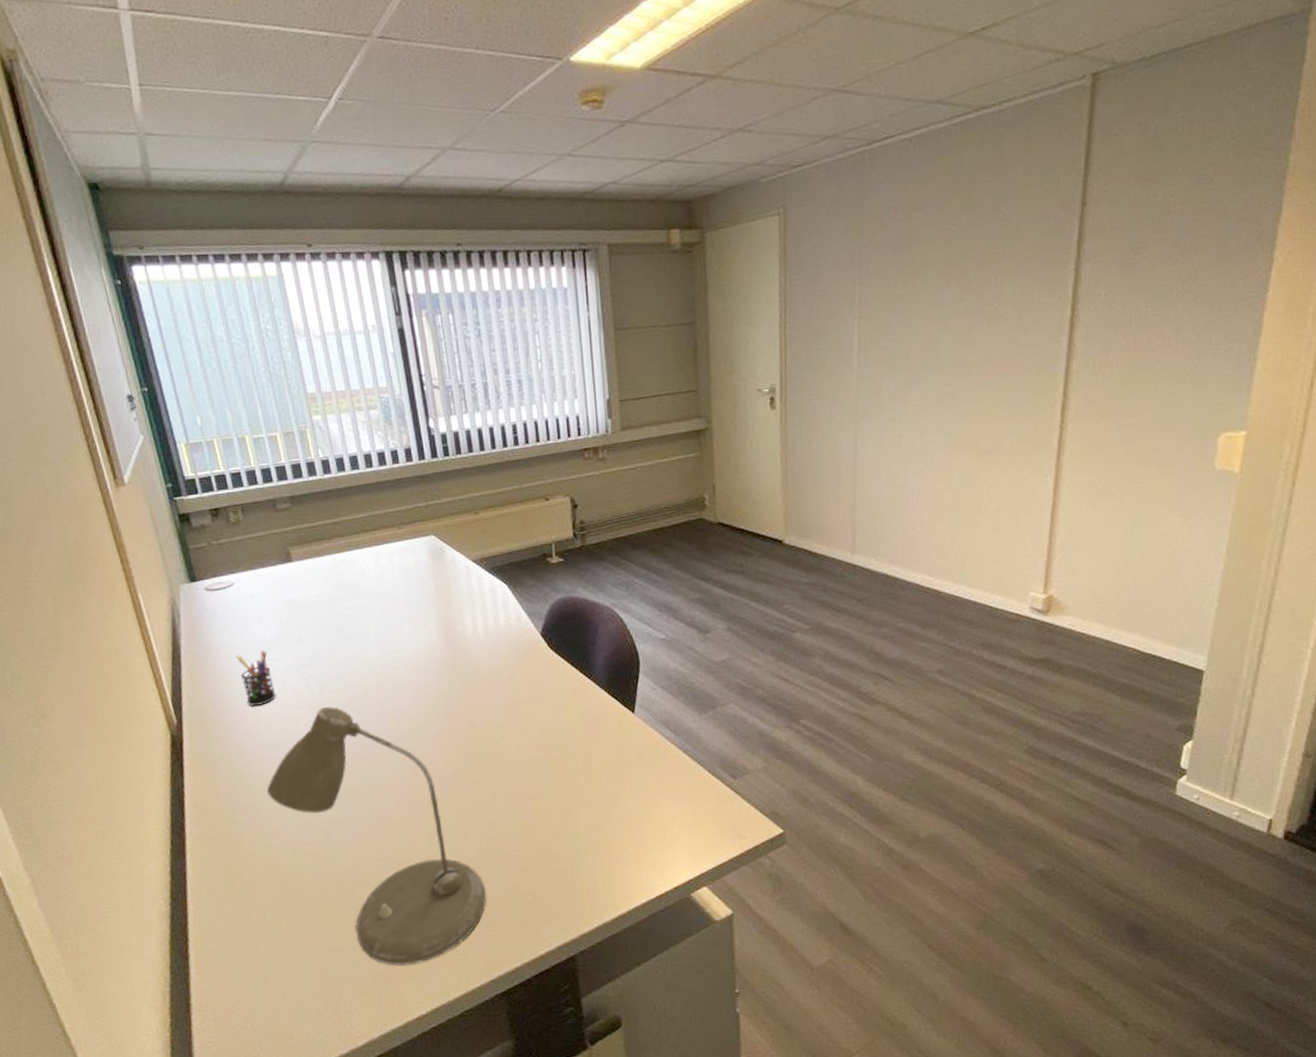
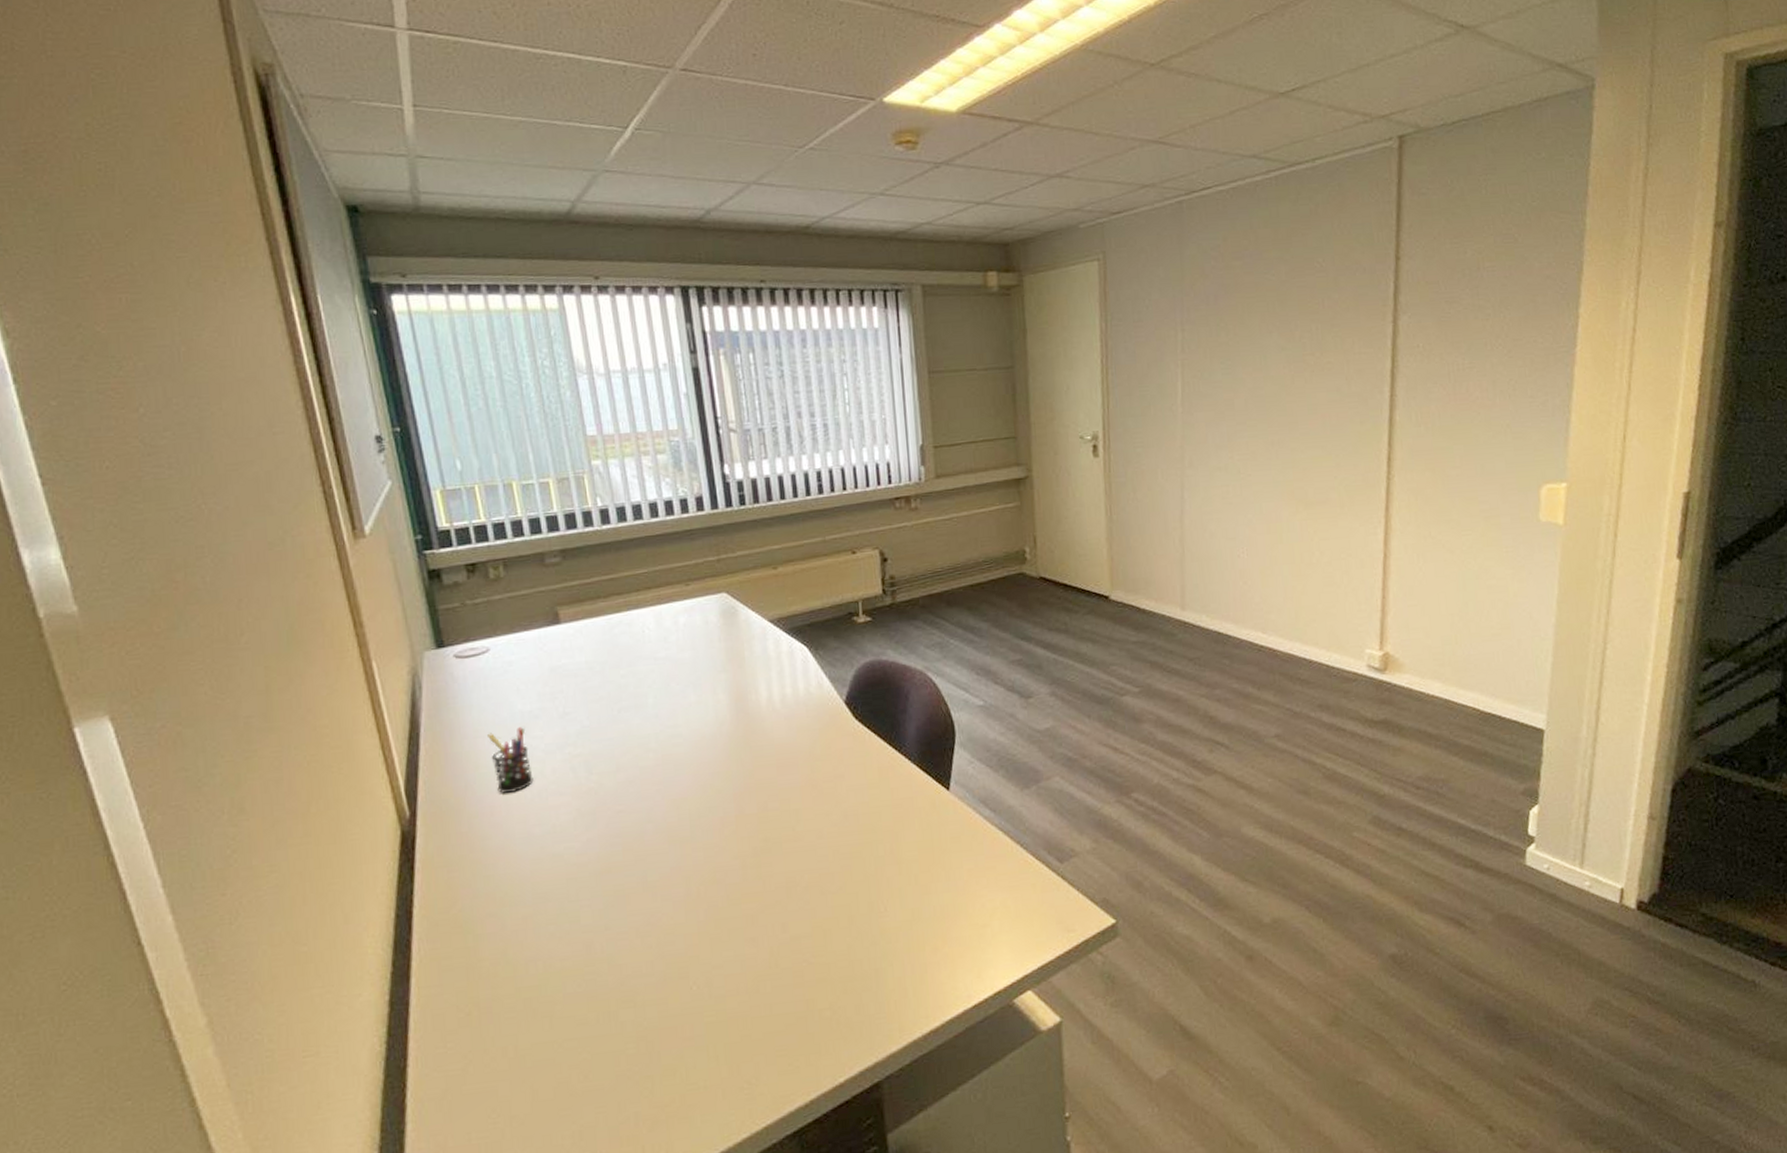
desk lamp: present [266,706,487,966] -> none [515,792,778,1106]

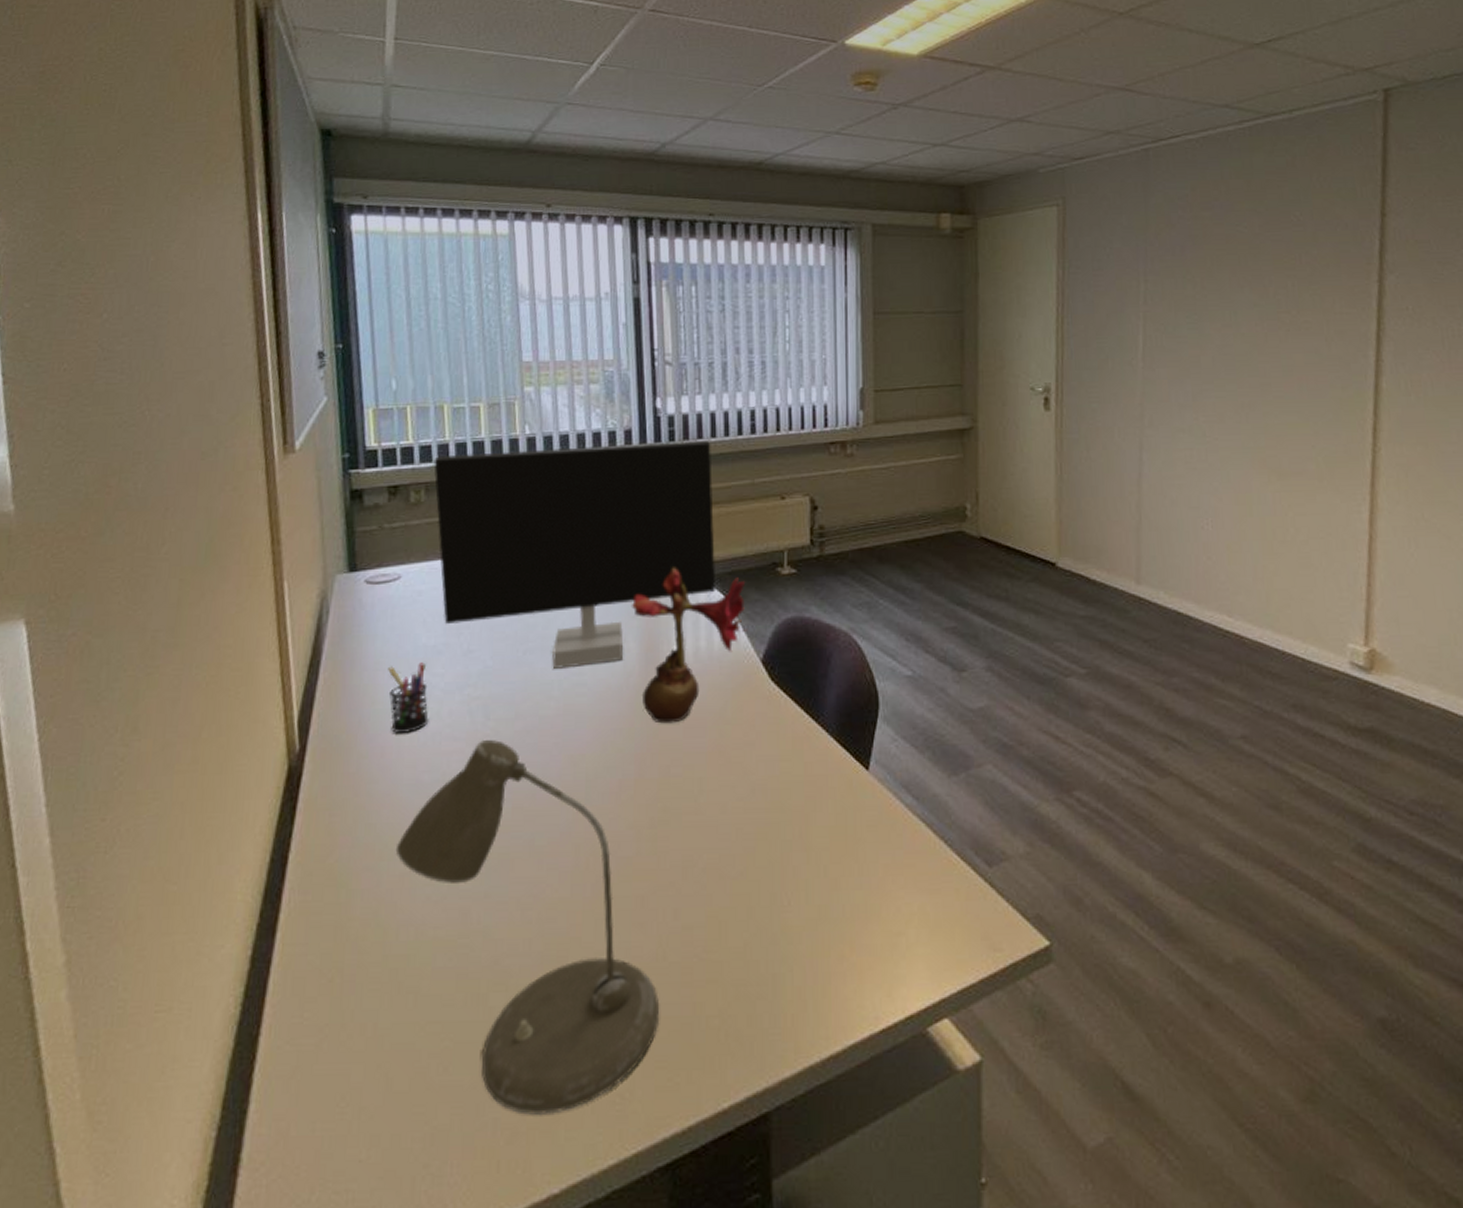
monitor: none [509,502,798,723] -> present [434,439,717,669]
desk lamp: none [515,792,778,1106] -> present [395,739,660,1116]
flower: none [717,624,830,765] -> present [631,568,748,724]

